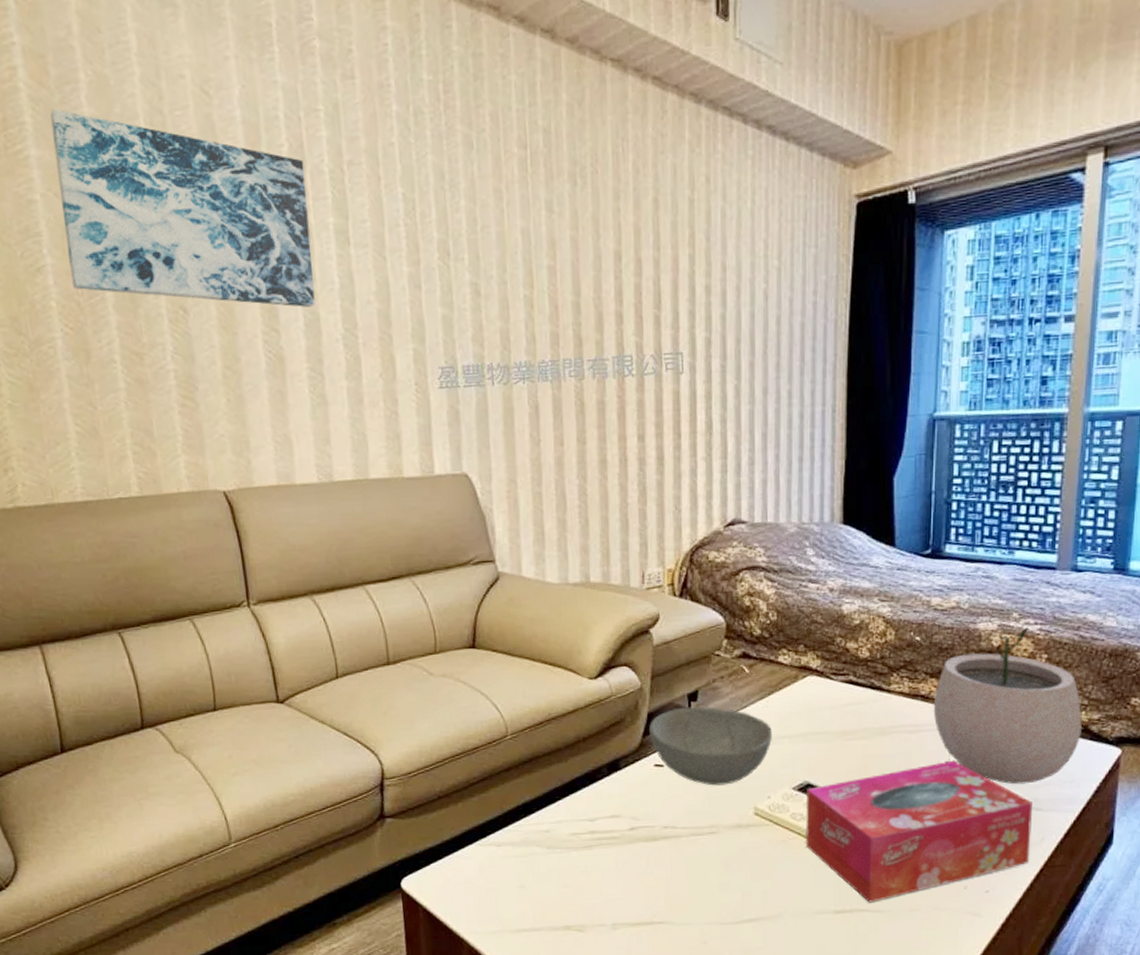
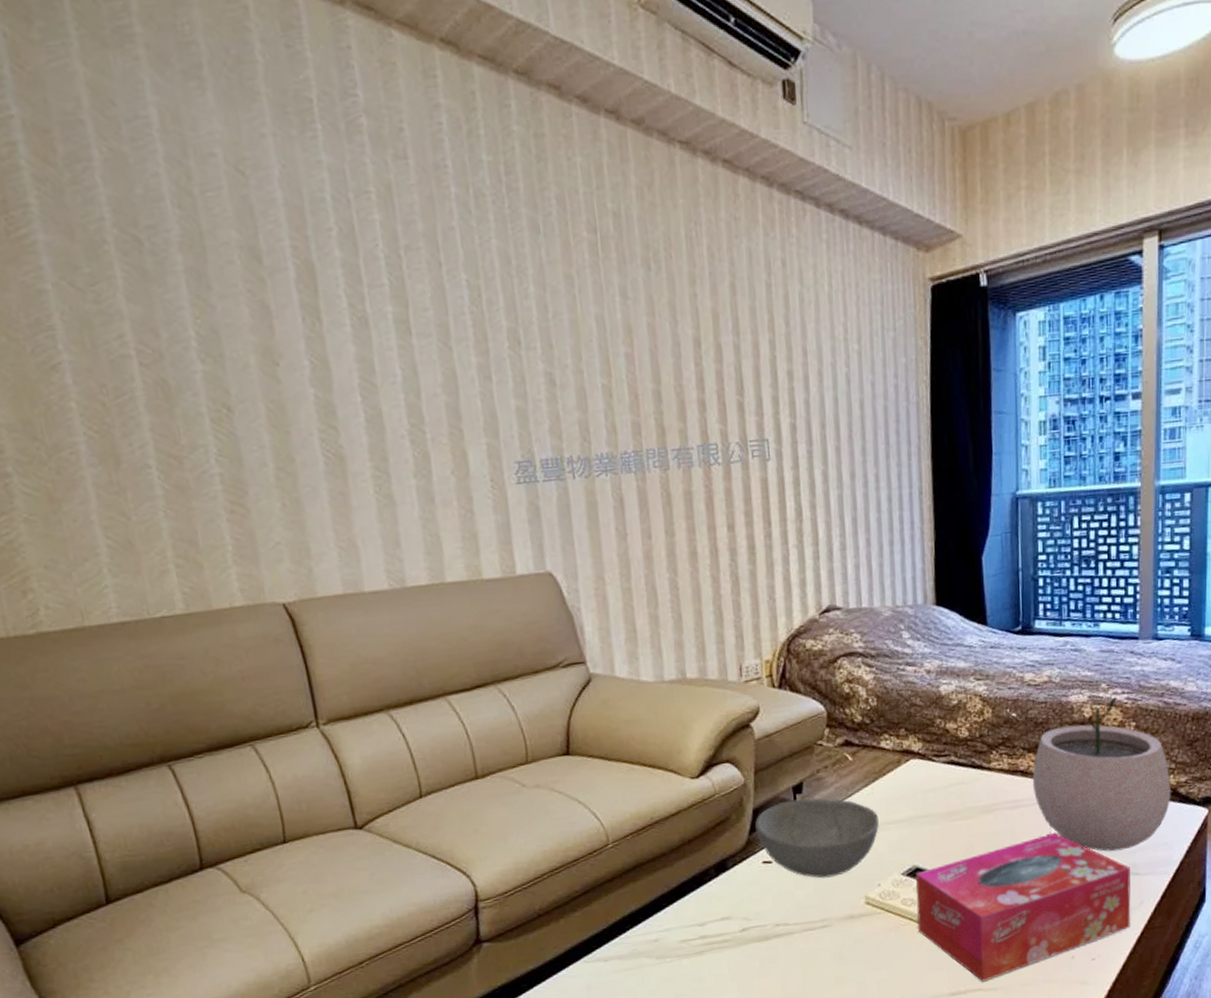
wall art: present [50,109,315,307] -> none [59,190,377,402]

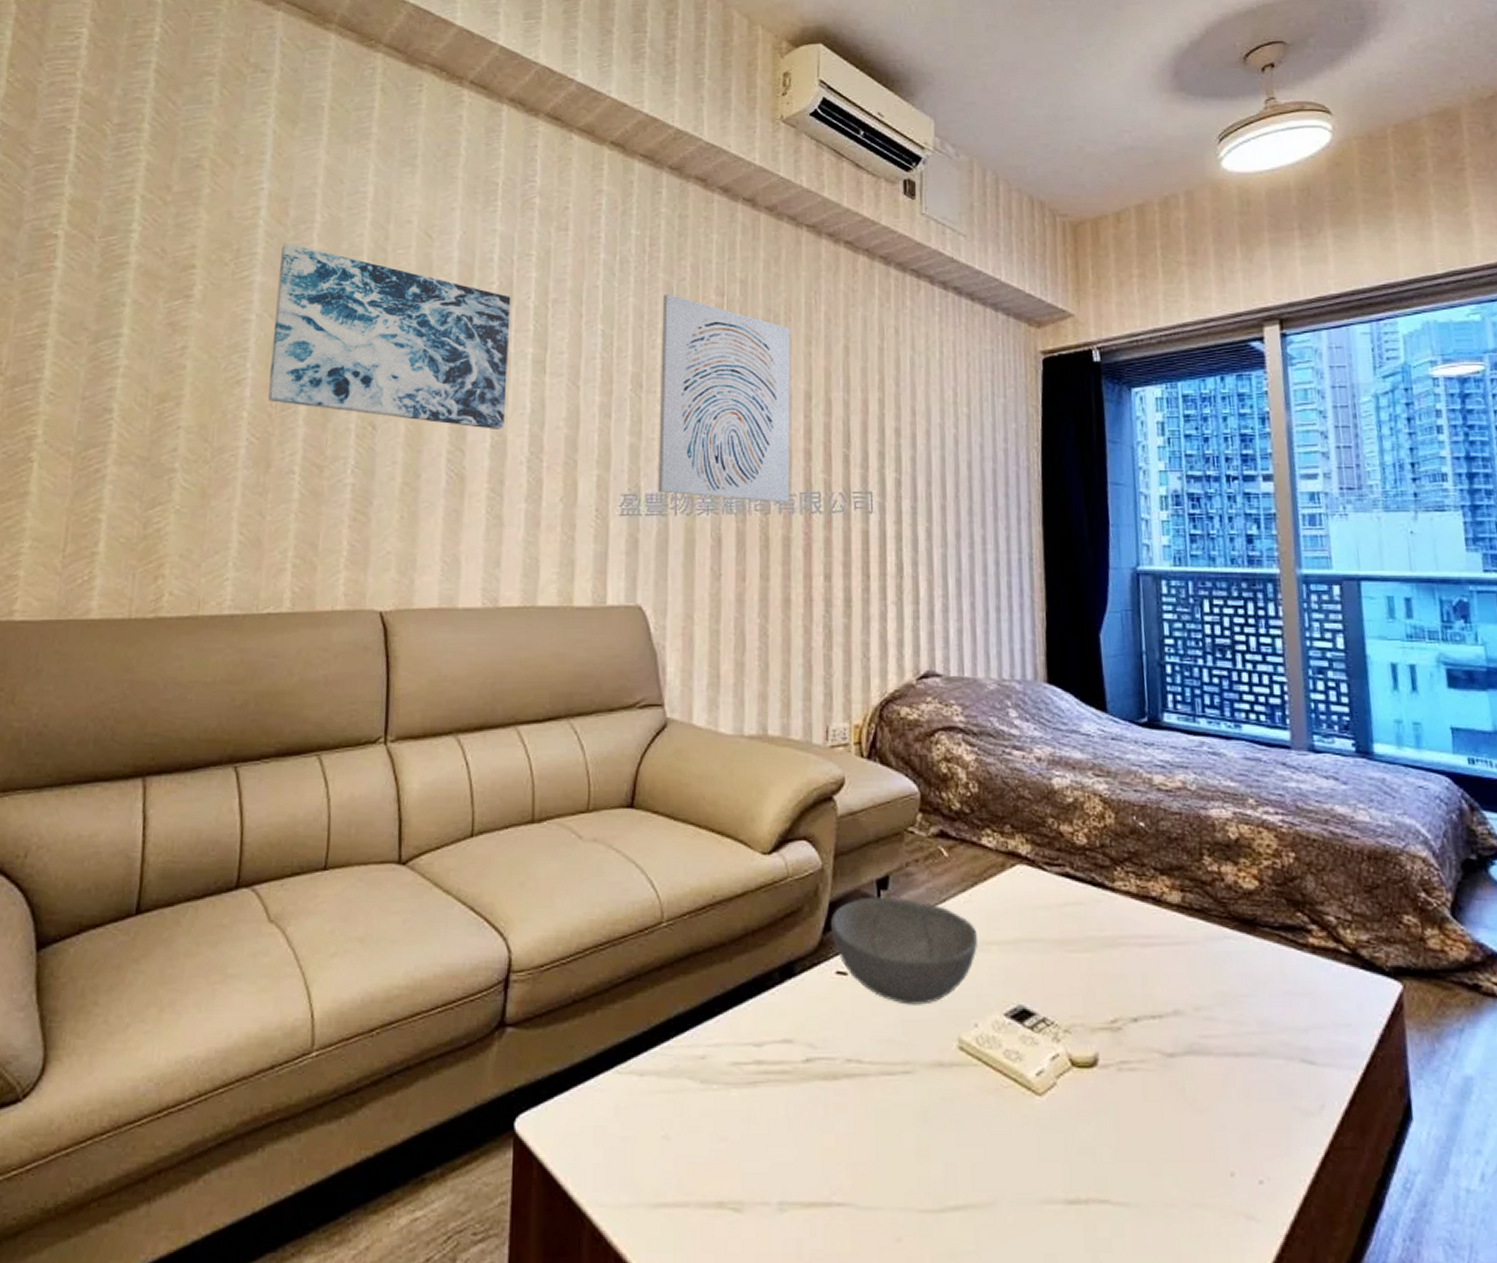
wall art: none [59,190,377,402] -> present [268,243,511,429]
wall art: none [529,232,687,458] -> present [657,293,791,503]
tissue box: present [916,832,1131,982] -> none [1022,986,1311,1190]
plant pot: present [1032,693,1171,852] -> none [1167,809,1350,1025]

